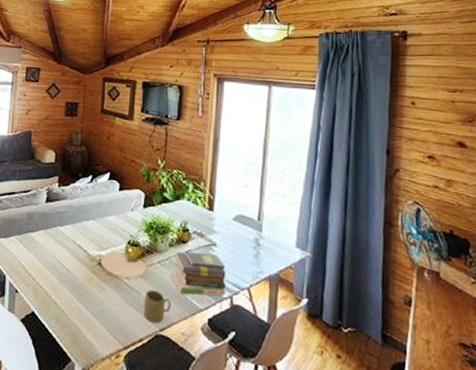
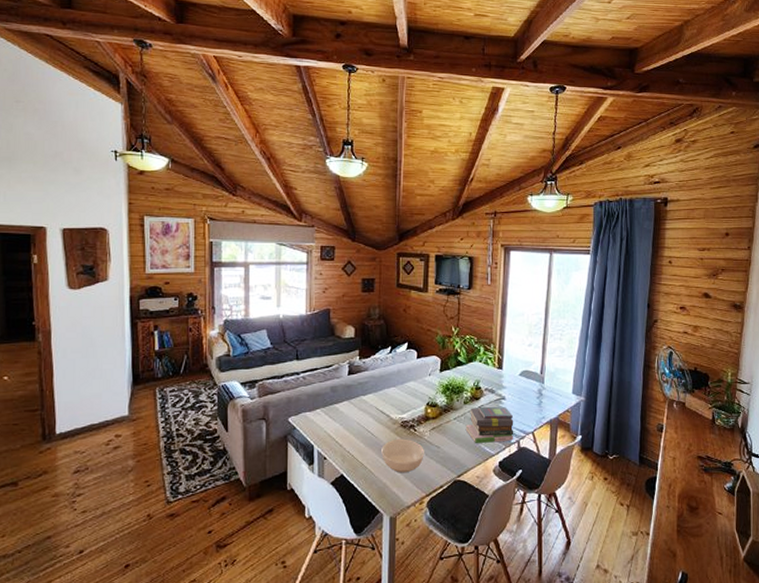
bowl: none [76,278,123,319] -> present [381,438,424,473]
plate: present [100,252,146,279] -> none [402,414,444,436]
mug: present [144,289,171,323] -> none [443,442,467,471]

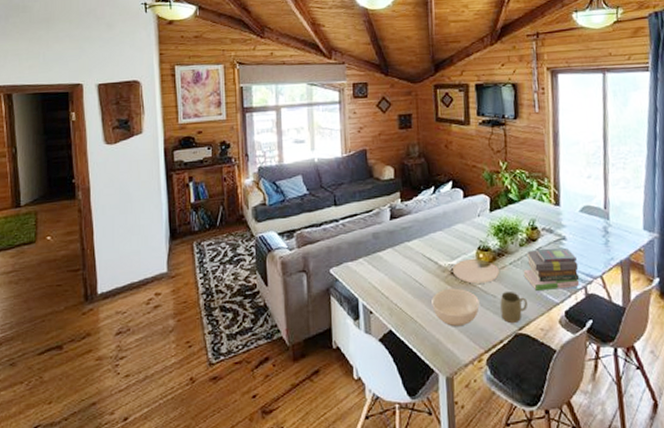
plate: none [402,414,444,436] -> present [452,259,499,284]
mug: none [443,442,467,471] -> present [500,290,527,323]

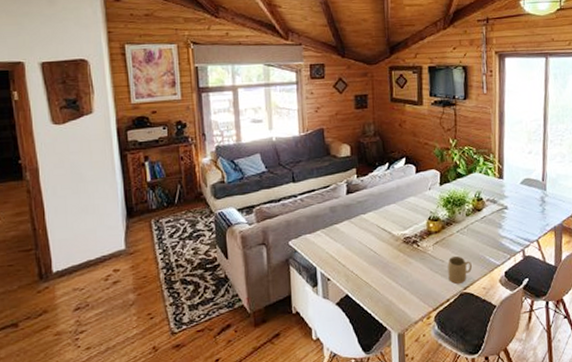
bowl: present [431,288,480,327] -> none [385,254,429,290]
plate: present [452,259,499,284] -> none [404,228,447,251]
books: present [523,248,580,291] -> none [469,217,519,255]

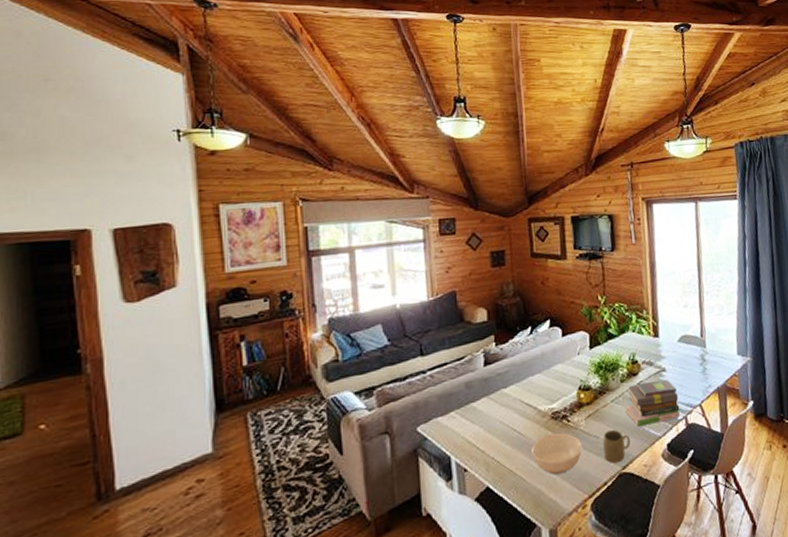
bowl: none [385,254,429,290] -> present [531,432,582,475]
books: none [469,217,519,255] -> present [625,380,681,426]

